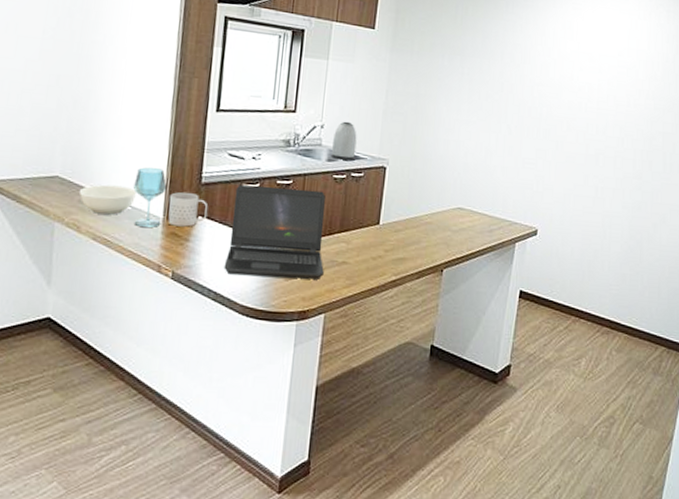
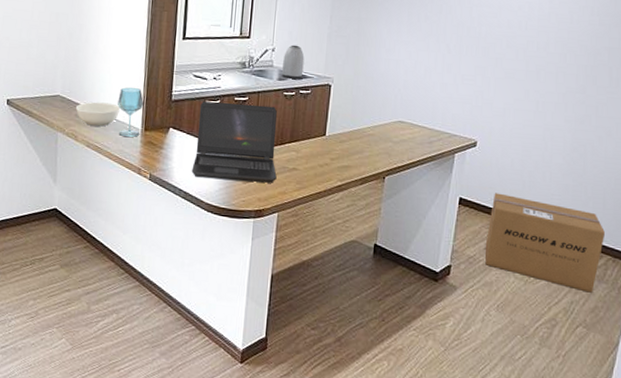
mug: present [167,191,209,227] -> none [145,107,178,137]
box: none [545,284,660,387] -> present [485,193,605,293]

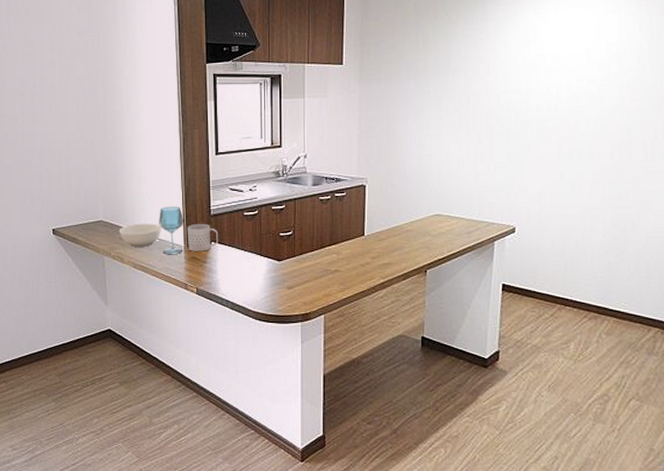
mug: none [145,107,178,137] -> present [187,223,219,252]
laptop computer: present [192,101,277,183] -> none [237,212,320,288]
kettle: present [281,44,305,80] -> none [315,149,337,184]
box: present [485,193,605,293] -> none [531,276,651,366]

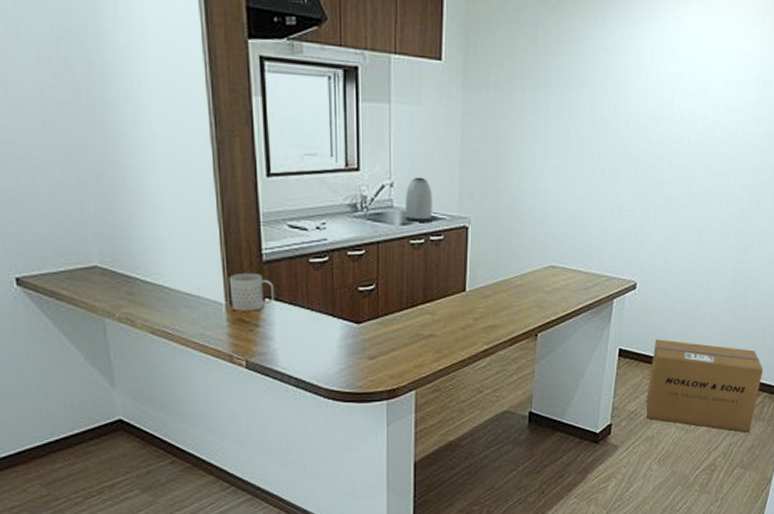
bowl: present [118,223,162,247] -> none [124,271,192,305]
wine glass: present [159,207,184,255] -> none [186,248,225,316]
kettle: none [315,149,337,184] -> present [404,177,432,224]
box: none [531,276,651,366] -> present [646,339,763,433]

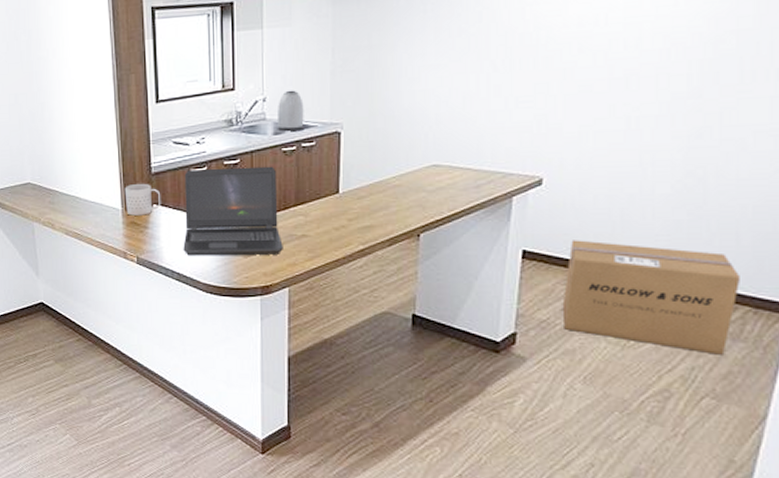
laptop computer: none [301,259,410,358] -> present [183,166,283,256]

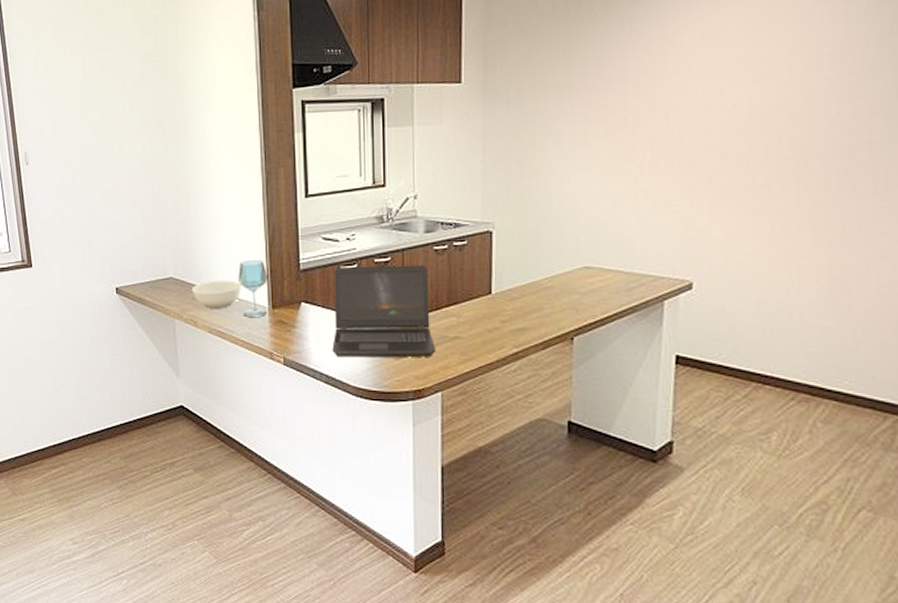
bowl: none [48,184,97,212] -> present [191,280,242,308]
wine glass: none [92,165,121,220] -> present [238,260,269,318]
mug: present [124,183,161,216] -> none [271,280,310,314]
kettle: present [276,90,304,132] -> none [428,188,456,231]
box: present [562,240,740,355] -> none [717,345,888,466]

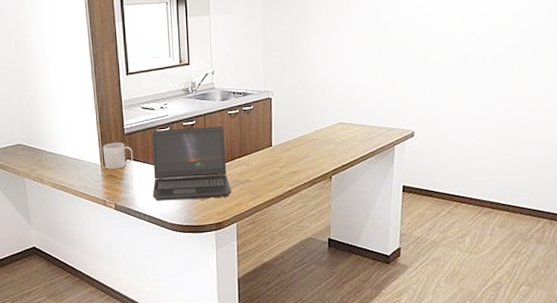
bowl: present [191,280,242,308] -> none [37,144,79,168]
wine glass: present [238,260,269,318] -> none [75,127,100,174]
mug: none [271,280,310,314] -> present [102,142,134,170]

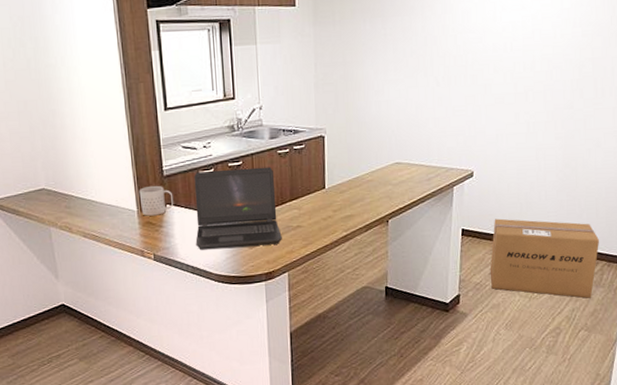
box: none [430,176,541,255] -> present [490,218,599,298]

